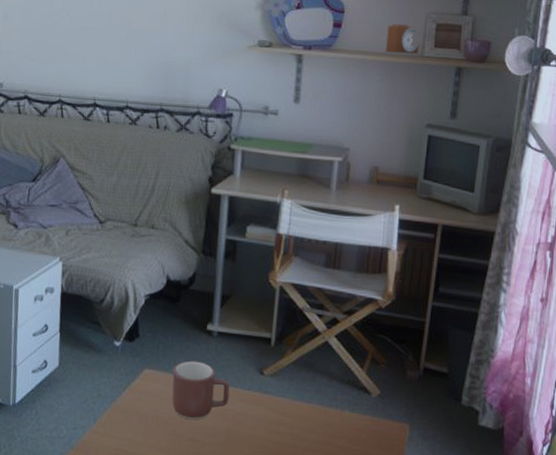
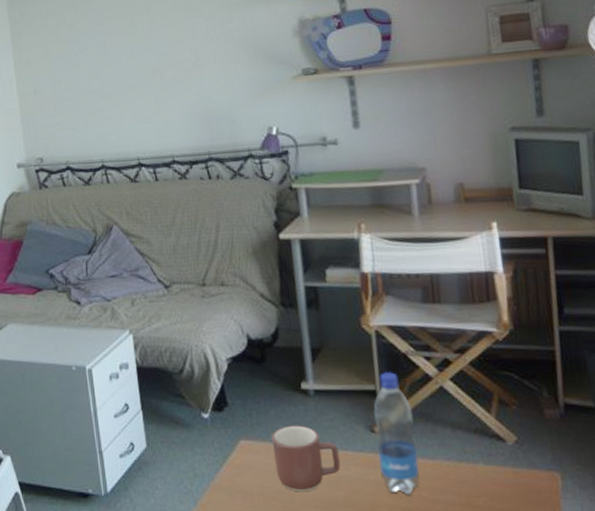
bottle: none [262,323,299,431] -> present [373,371,420,495]
alarm clock: present [385,24,420,55] -> none [443,24,486,58]

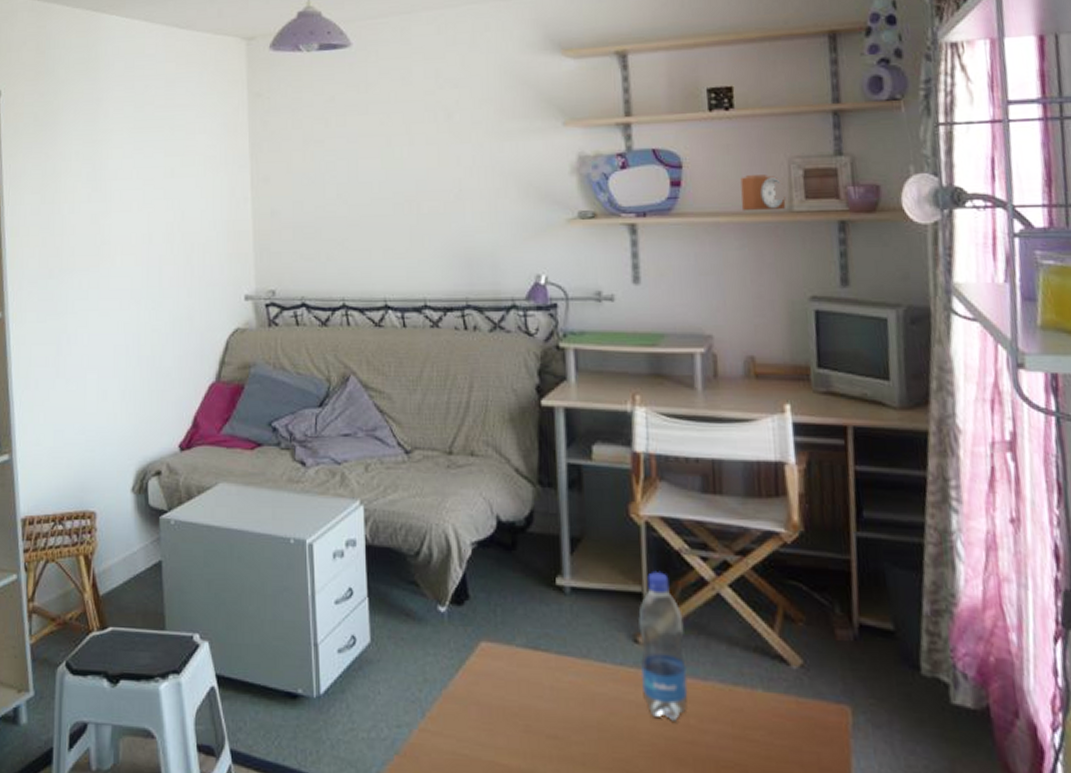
mug: present [271,425,341,492] -> none [517,627,596,710]
alarm clock: none [443,24,486,58] -> present [740,175,786,211]

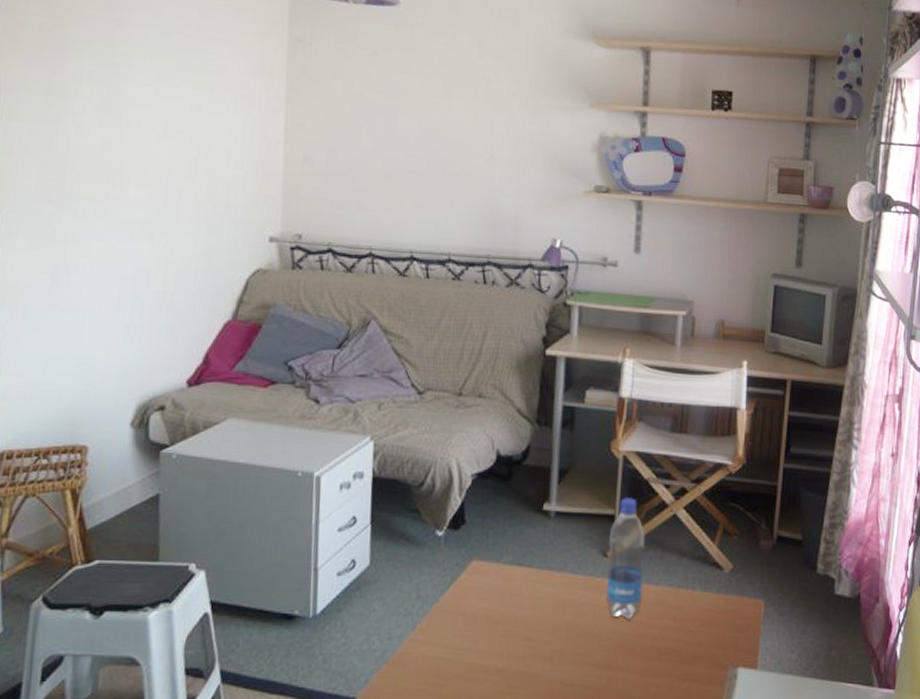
alarm clock: present [740,175,786,211] -> none [728,169,763,201]

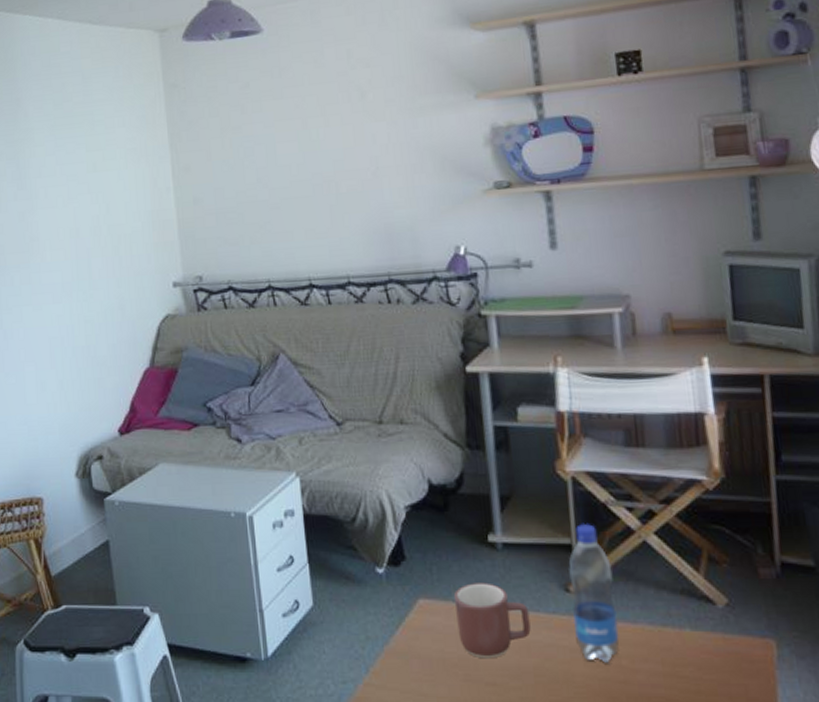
mug: none [504,547,570,616] -> present [453,582,531,659]

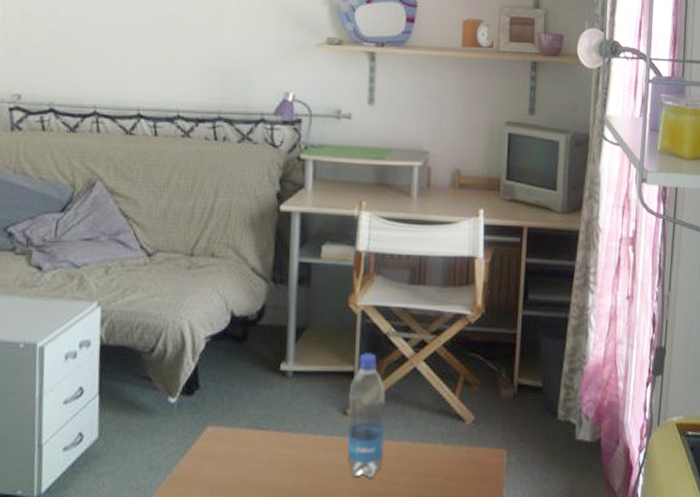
mug: present [453,582,531,659] -> none [241,408,309,481]
alarm clock: none [651,135,698,173] -> present [460,18,495,50]

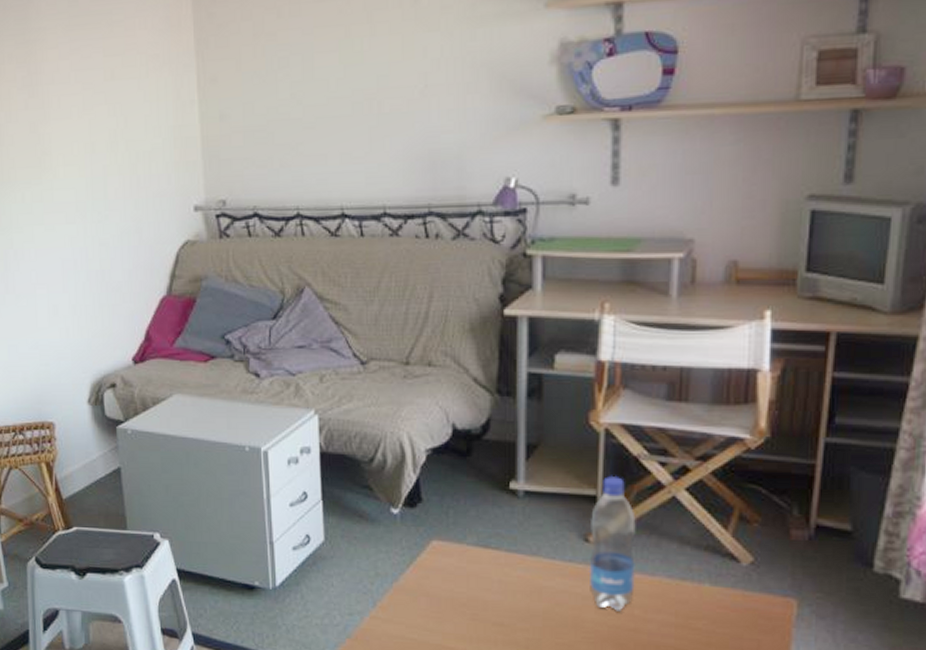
alarm clock: present [460,18,495,50] -> none [741,58,793,102]

